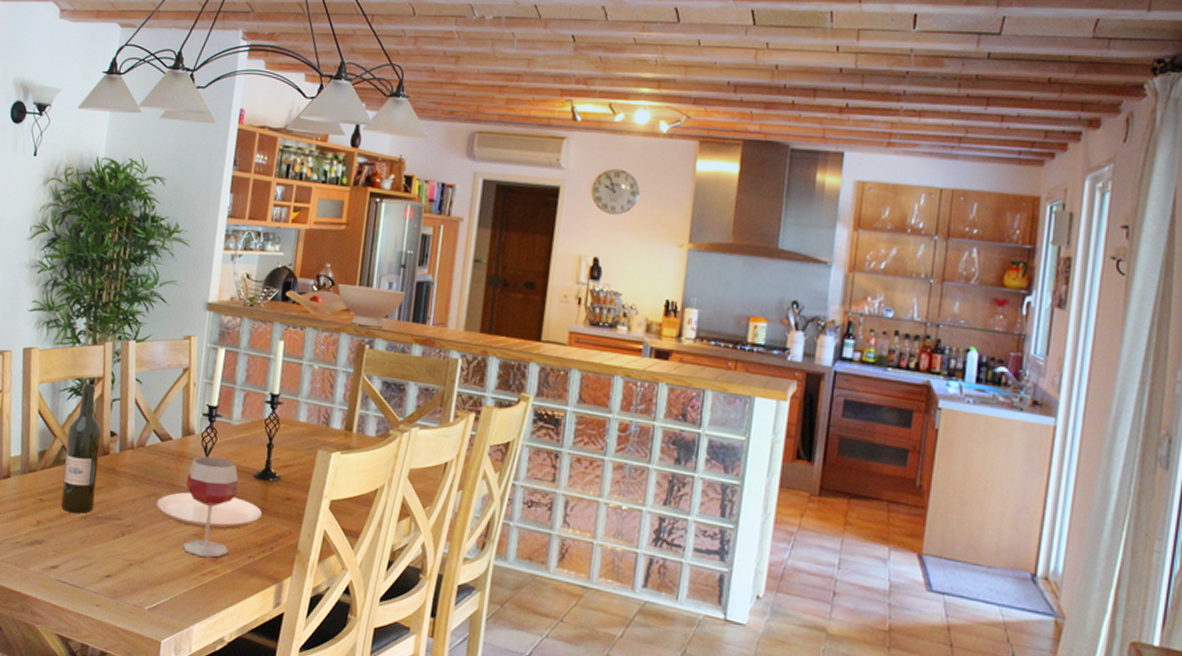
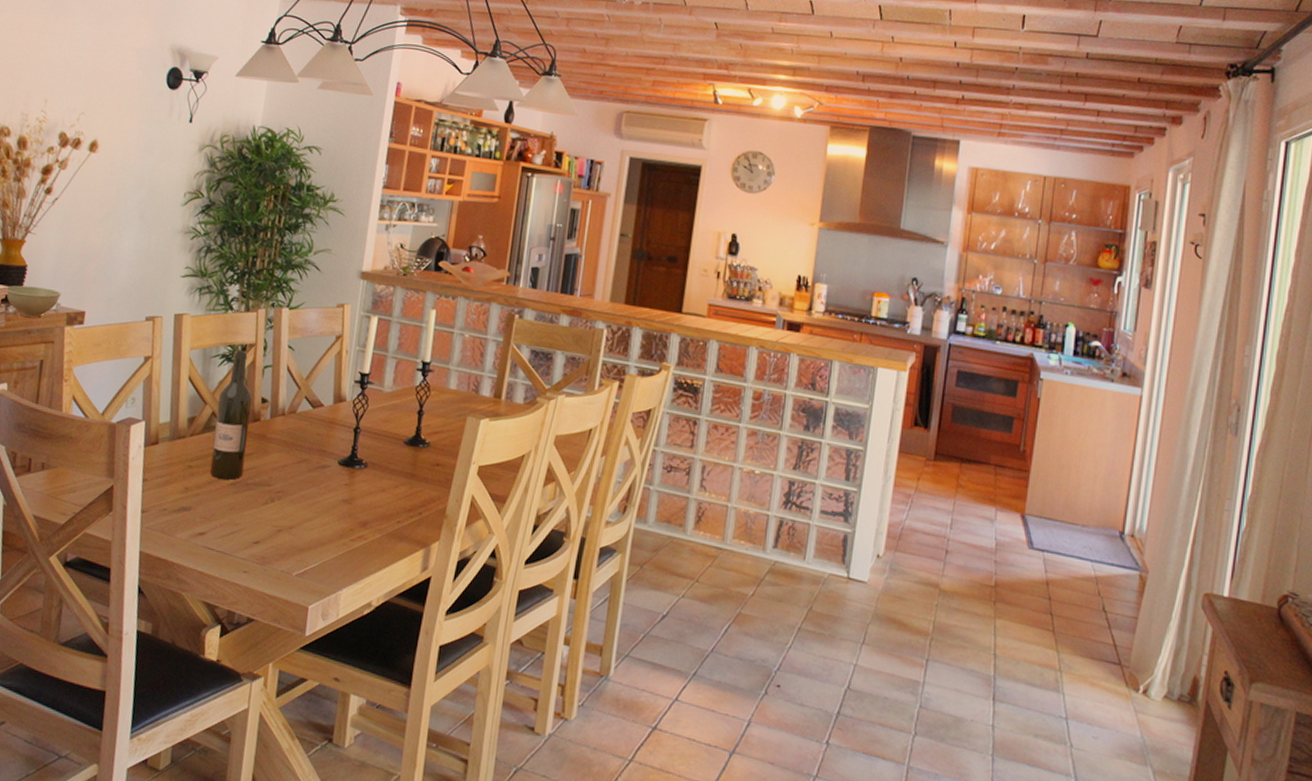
plate: present [156,492,262,530] -> none [307,458,411,495]
wineglass: present [182,456,239,558] -> none [331,423,389,523]
bowl: present [338,284,406,328] -> none [489,255,555,298]

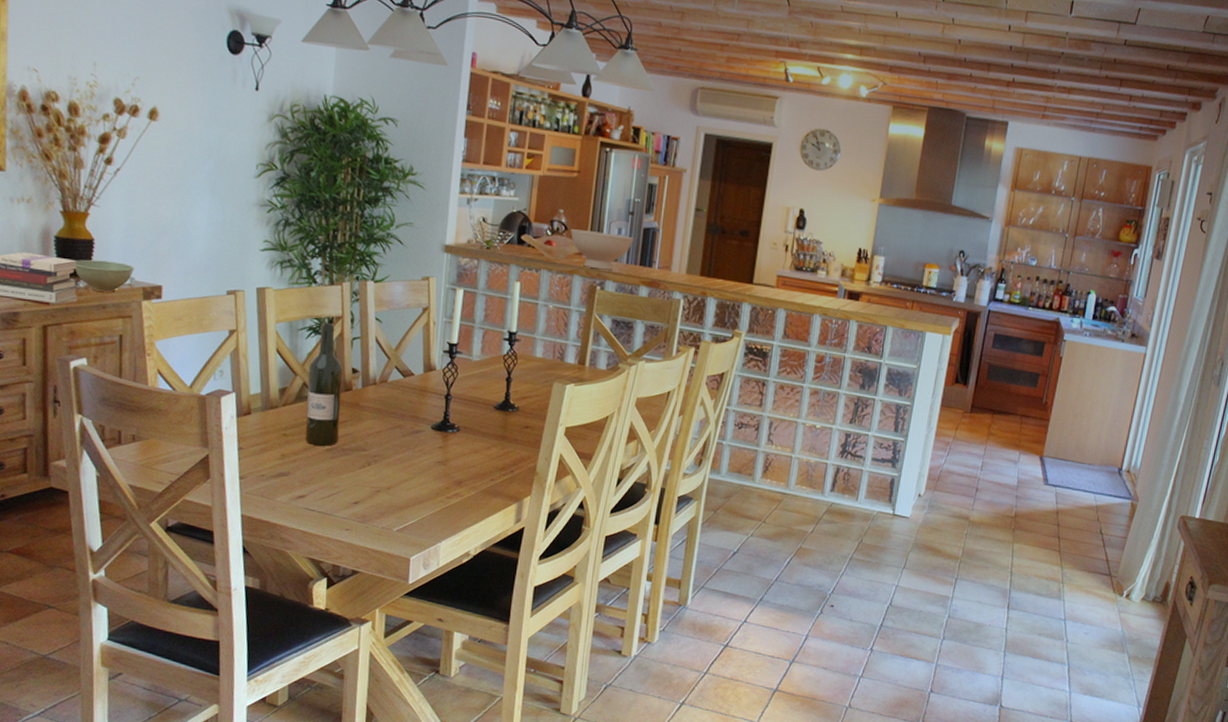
bowl: none [489,255,555,298] -> present [571,229,634,271]

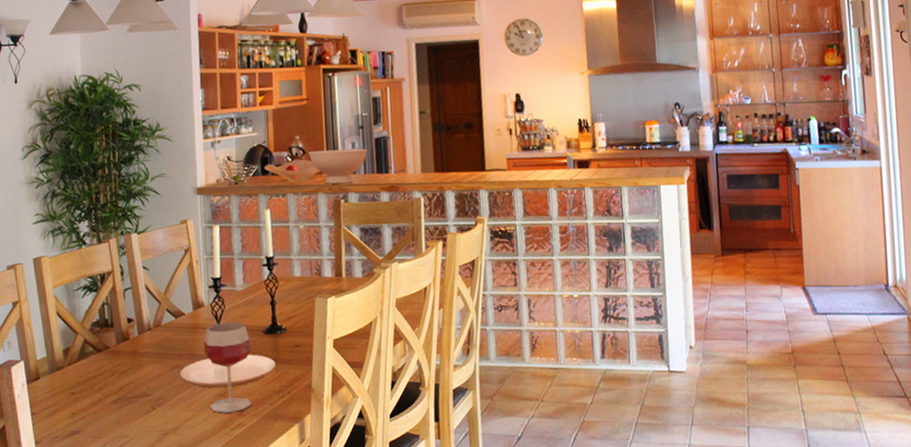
wine bottle: present [305,323,343,446] -> none [87,279,122,399]
plate: none [401,423,502,457] -> present [180,354,275,388]
wineglass: none [427,390,480,482] -> present [203,321,252,413]

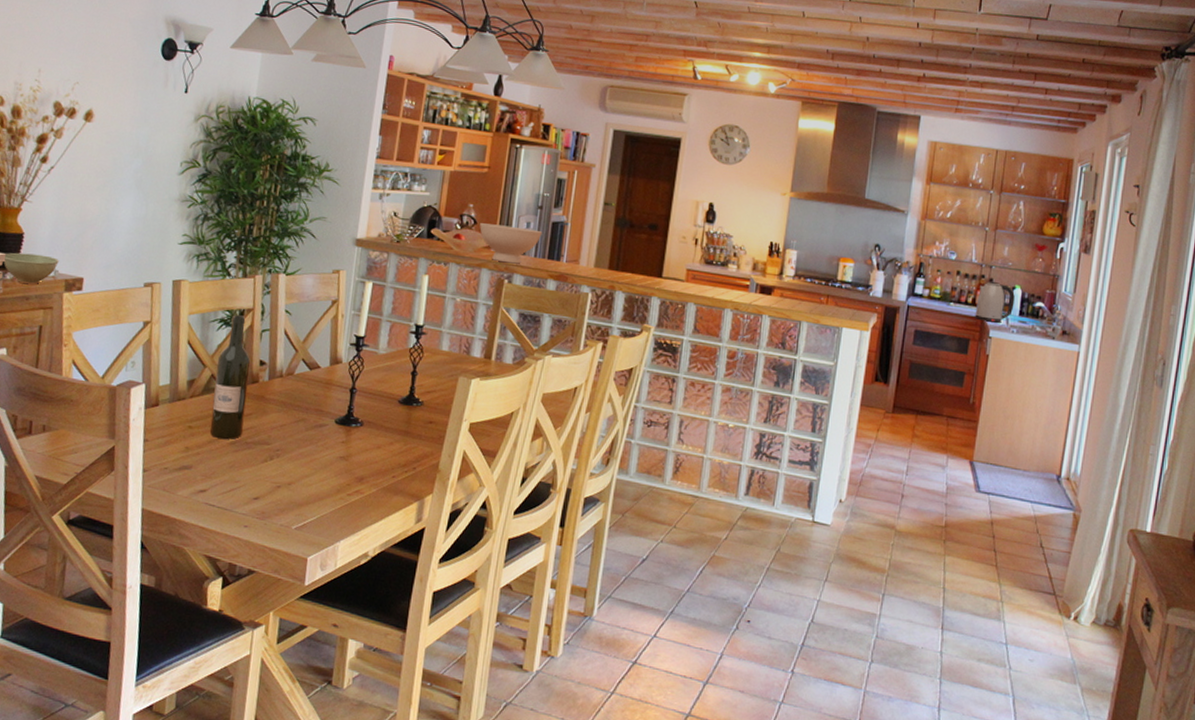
wine bottle: none [87,279,122,399] -> present [209,315,251,439]
plate: present [180,354,275,388] -> none [304,417,405,452]
wineglass: present [203,321,252,413] -> none [329,383,384,479]
kettle: none [778,116,813,156] -> present [974,281,1015,323]

